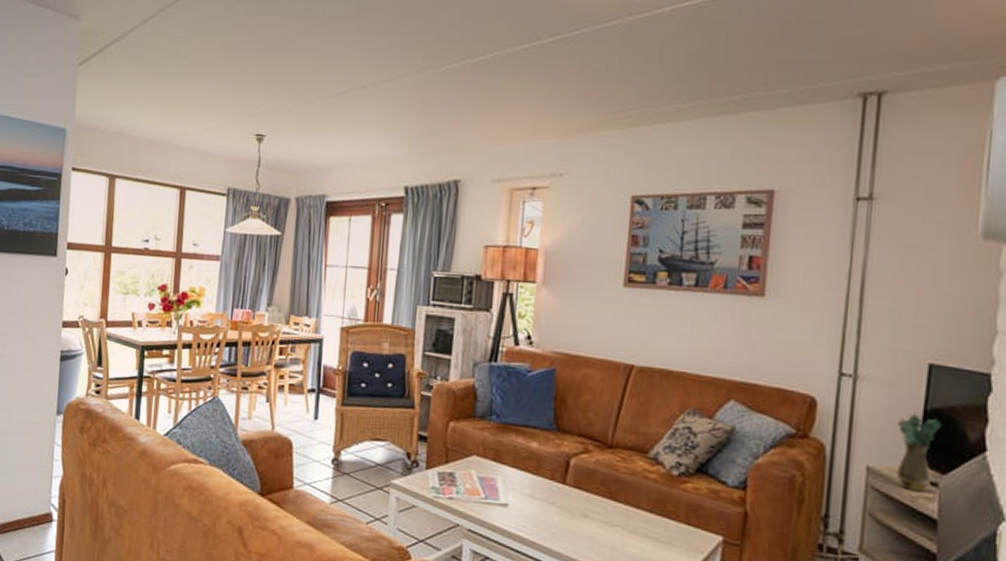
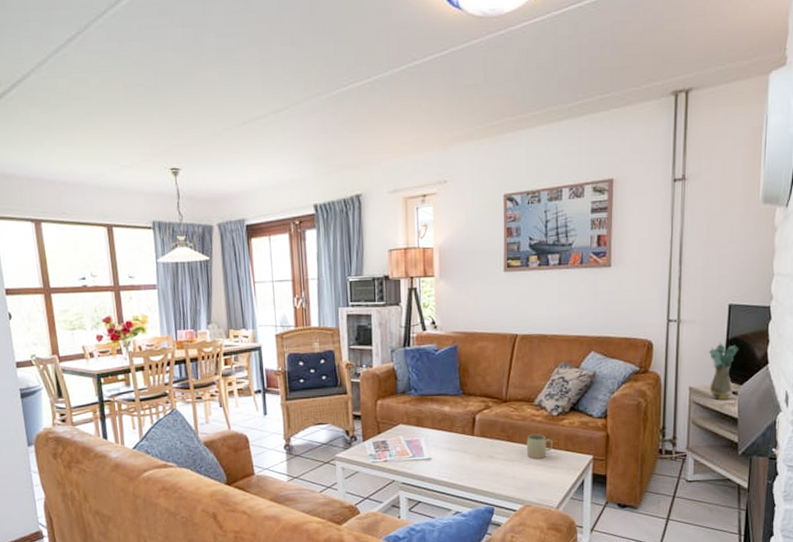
mug: none [632,495,671,529] -> present [526,434,554,459]

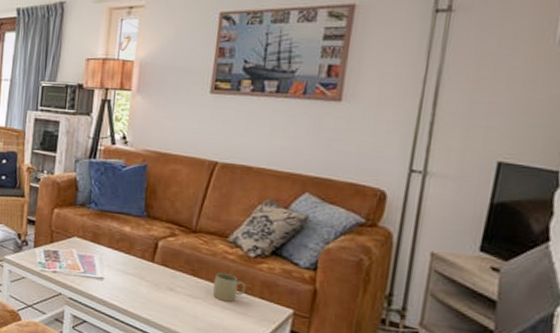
vase: present [708,341,739,401] -> none [459,204,508,277]

